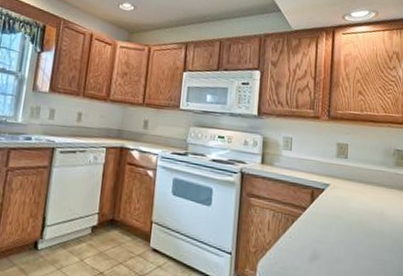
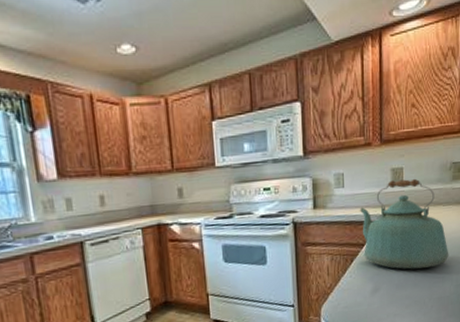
kettle: none [305,153,392,248] -> present [360,178,449,270]

